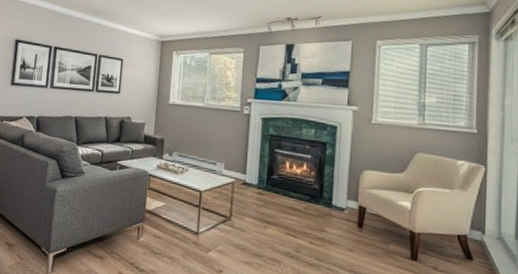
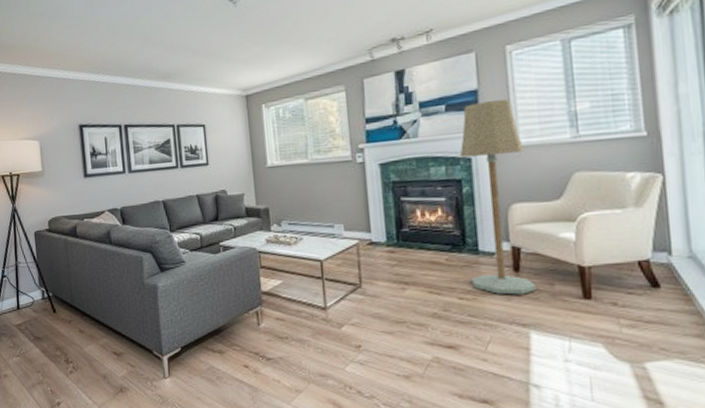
floor lamp: none [322,82,380,248] -> present [459,99,536,295]

